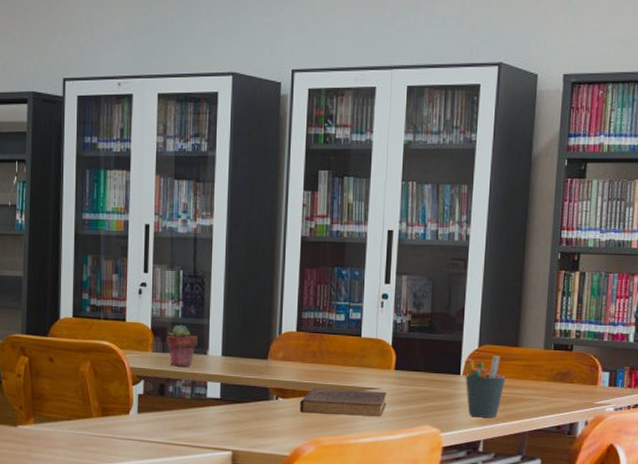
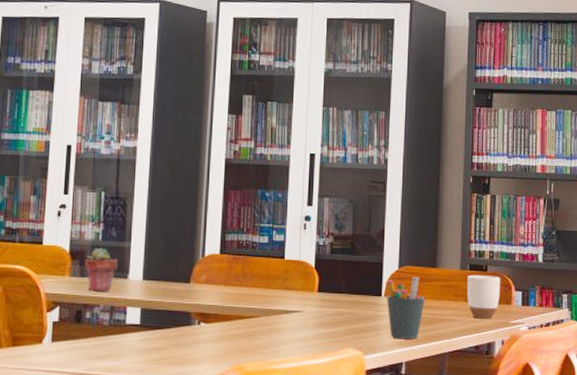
book: present [299,387,387,416] -> none [222,311,311,340]
mug: none [549,354,588,399] -> present [466,274,501,319]

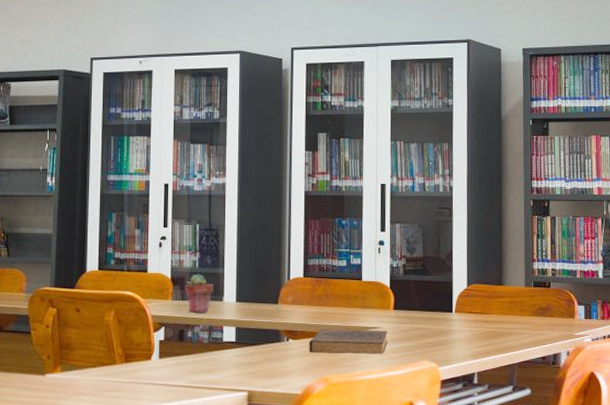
book: none [222,311,311,340] -> present [309,328,388,354]
pen holder: present [386,277,425,339] -> none [456,295,493,352]
mug: present [466,274,501,319] -> none [531,291,564,332]

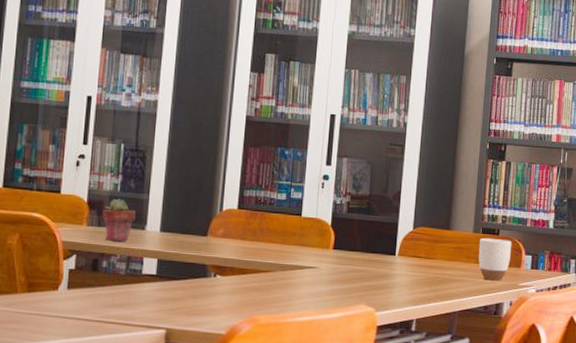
book: present [309,328,388,354] -> none [237,265,325,295]
mug: none [531,291,564,332] -> present [478,238,512,281]

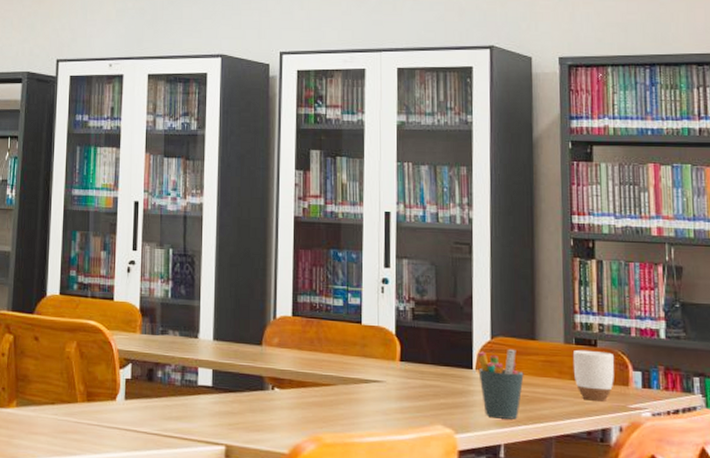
potted succulent: present [102,198,136,242] -> none [155,305,188,351]
pen holder: none [400,238,438,298] -> present [477,350,524,420]

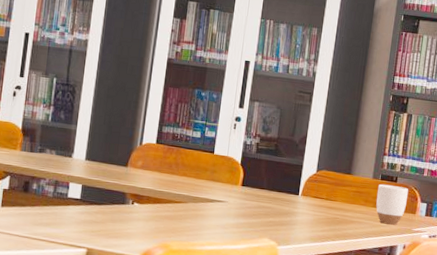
pen holder: present [477,350,524,420] -> none [303,181,338,236]

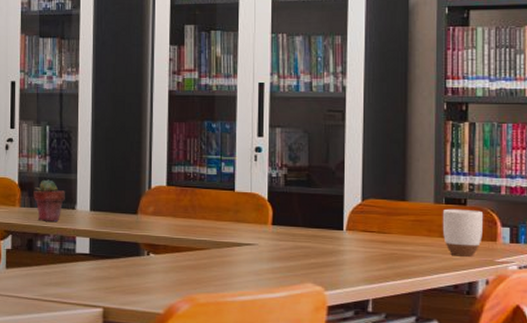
potted succulent: none [34,127,64,167] -> present [33,179,65,222]

